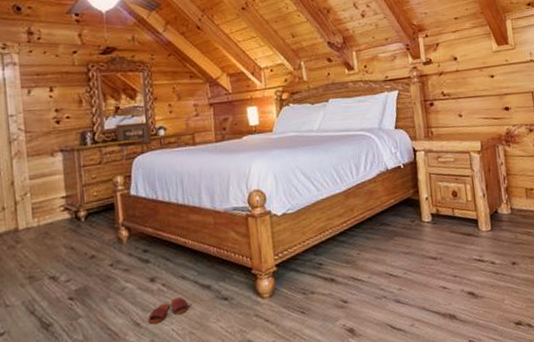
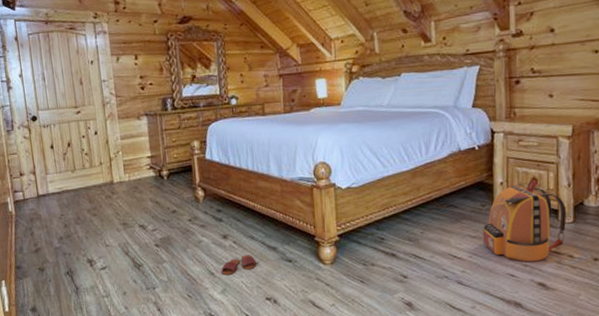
picture frame: present [116,121,152,147] -> none [192,90,225,114]
backpack: none [413,193,486,273] -> present [482,180,567,262]

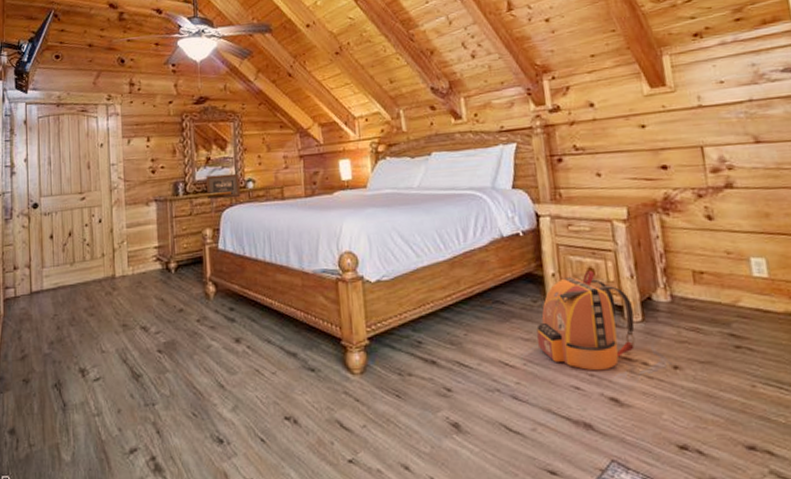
picture frame: none [192,90,225,114] -> present [206,173,241,199]
slippers: present [221,255,257,275] -> none [233,362,274,387]

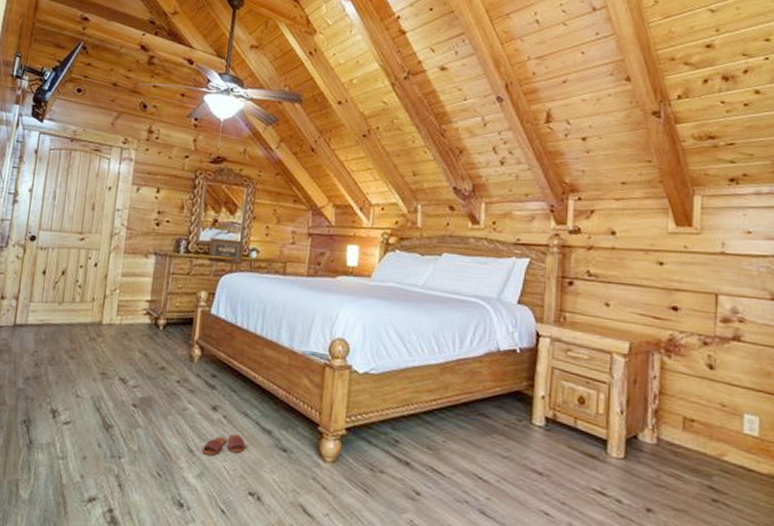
slippers: none [233,362,274,387] -> present [202,434,246,456]
backpack: present [535,270,636,371] -> none [514,398,618,501]

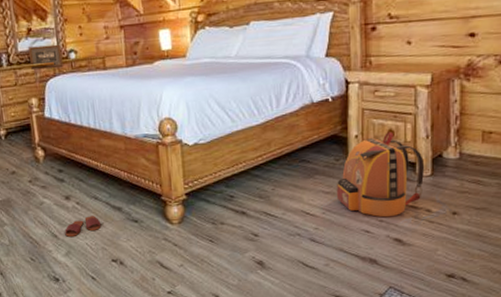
backpack: none [514,398,618,501] -> present [335,132,425,218]

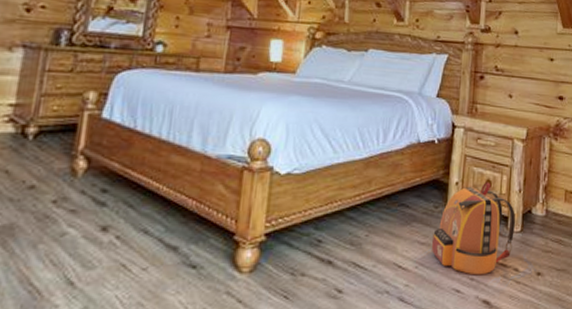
picture frame: present [28,44,64,70] -> none [99,28,148,61]
slippers: present [64,216,101,237] -> none [87,256,145,285]

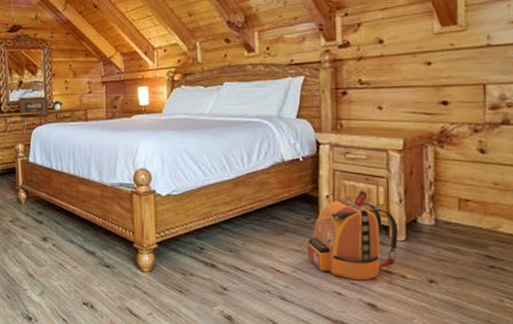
picture frame: none [99,28,148,61] -> present [19,96,49,118]

